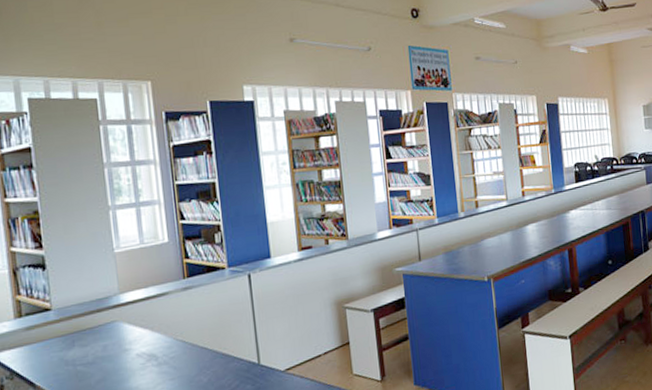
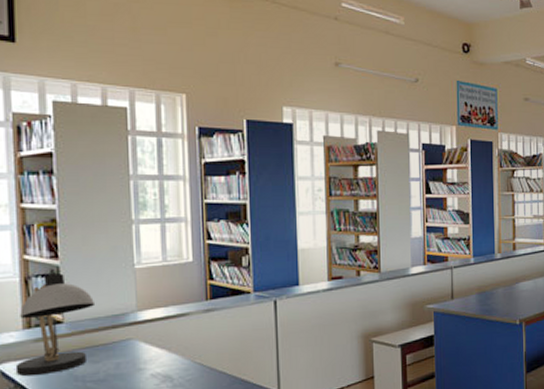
desk lamp: none [9,258,81,364] -> present [15,268,96,377]

